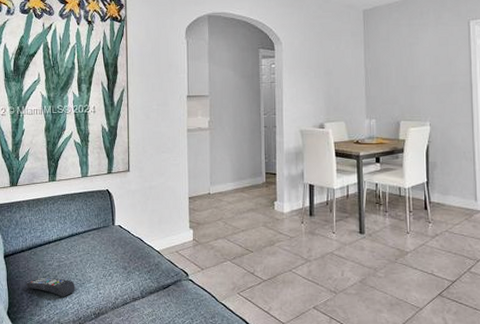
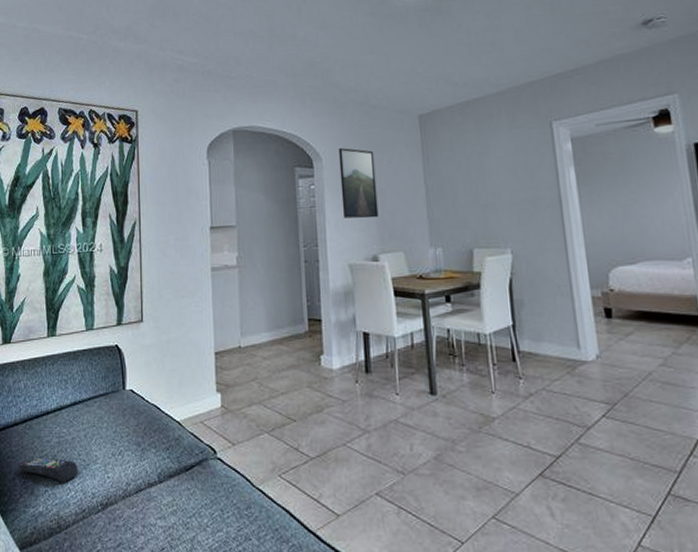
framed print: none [296,35,326,94] -> present [338,148,379,219]

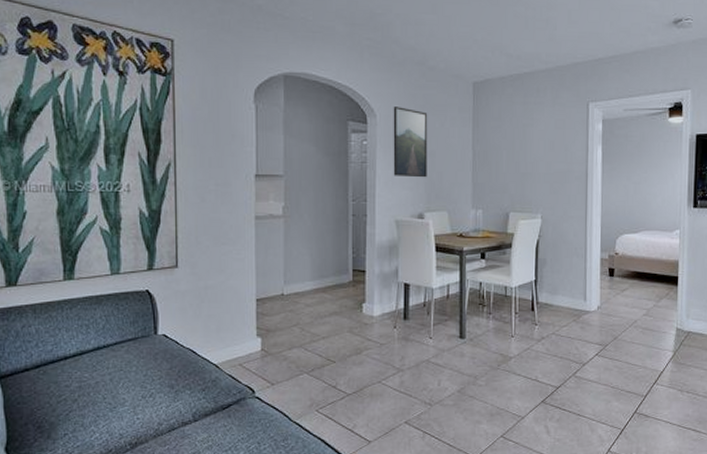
remote control: present [20,457,79,483] -> none [33,401,104,426]

